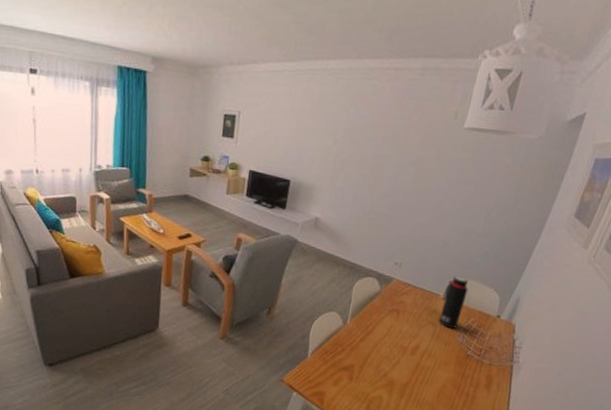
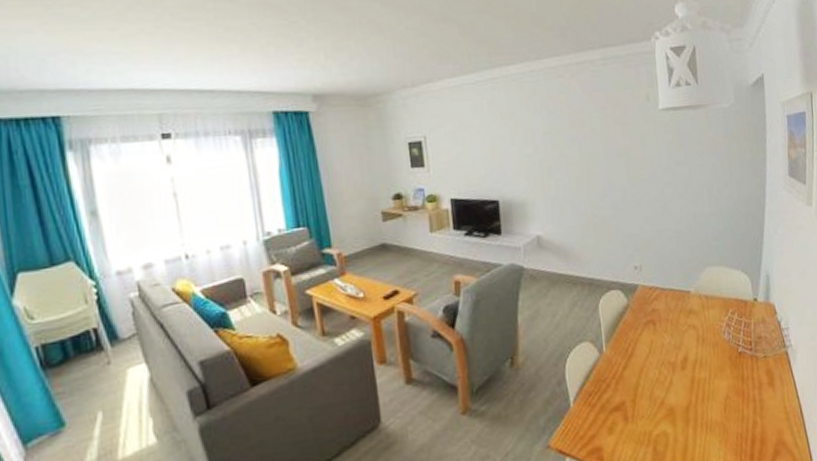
water bottle: present [438,276,469,328] -> none [693,265,719,327]

